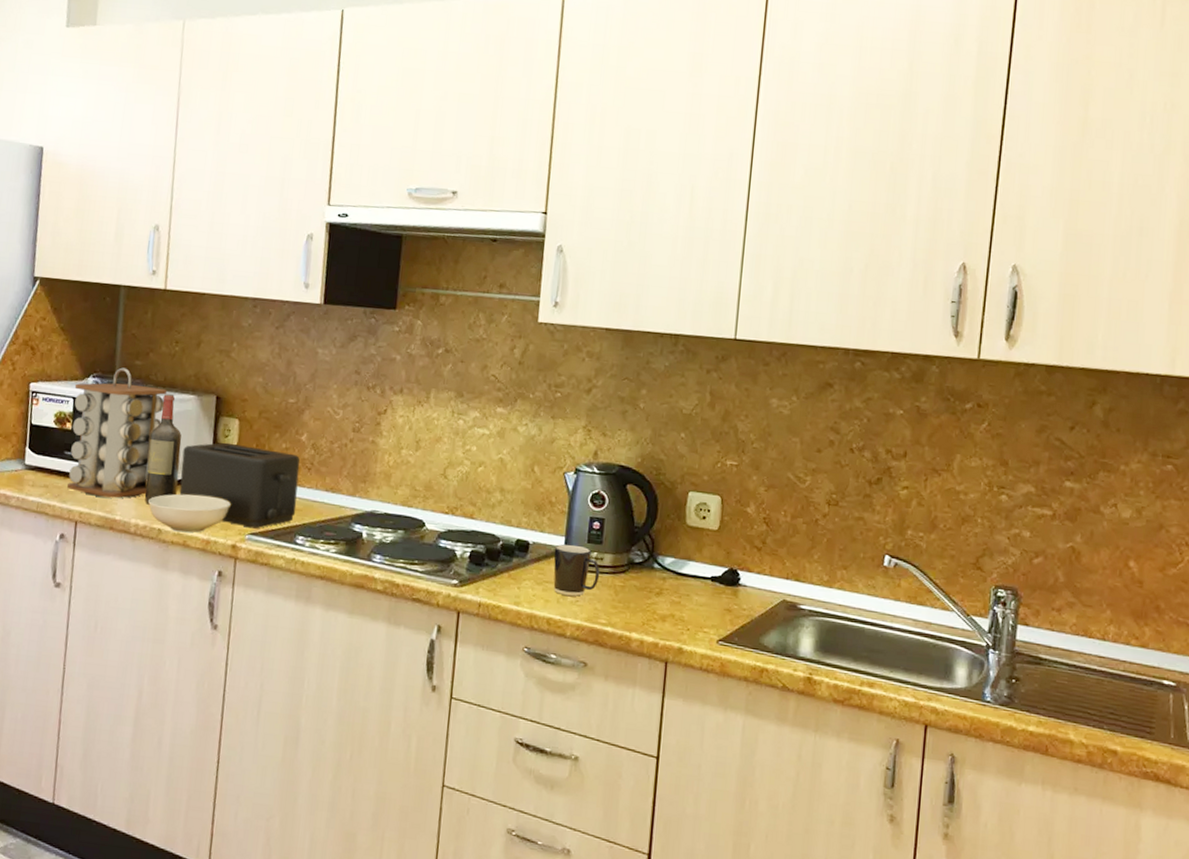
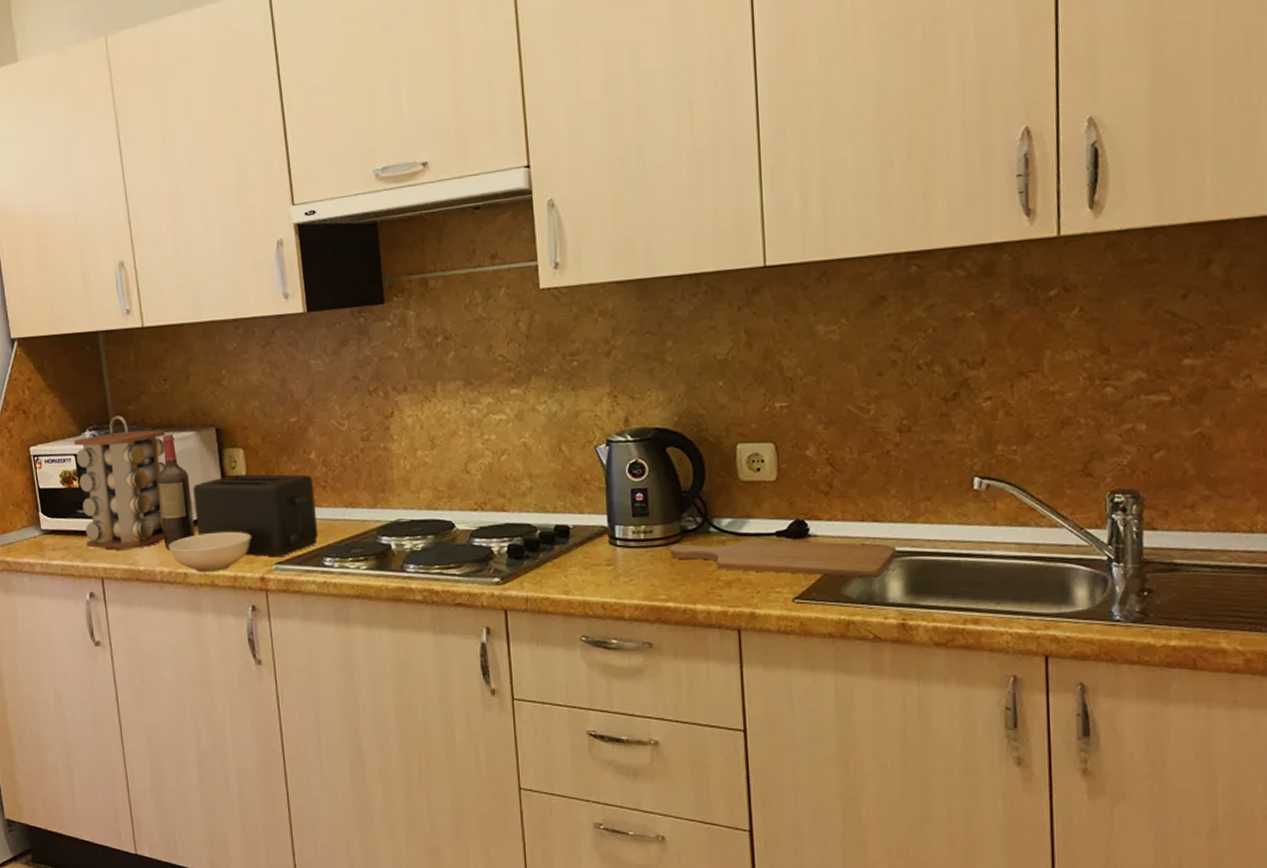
mug: present [553,544,600,596] -> none [597,521,652,576]
chopping board: none [615,574,813,631] -> present [669,539,897,577]

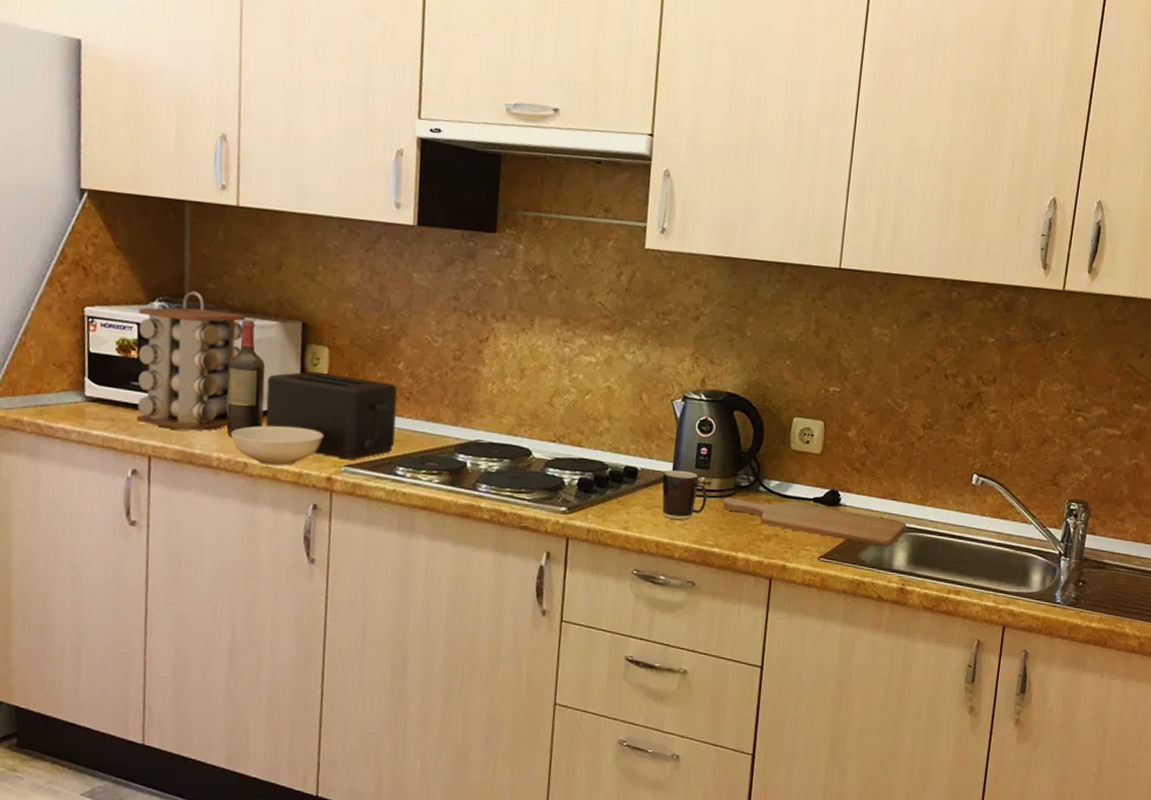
mug: none [597,521,652,576] -> present [661,469,708,520]

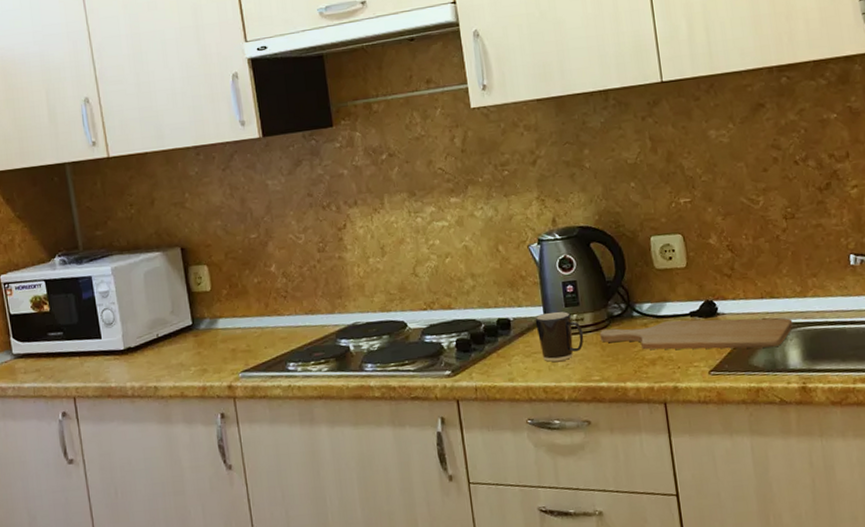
spice rack: present [137,291,247,431] -> none [43,240,135,370]
wine bottle: present [226,320,266,437] -> none [125,256,164,366]
bowl: present [230,425,324,466] -> none [138,343,218,385]
toaster: present [265,371,398,460] -> none [161,286,282,366]

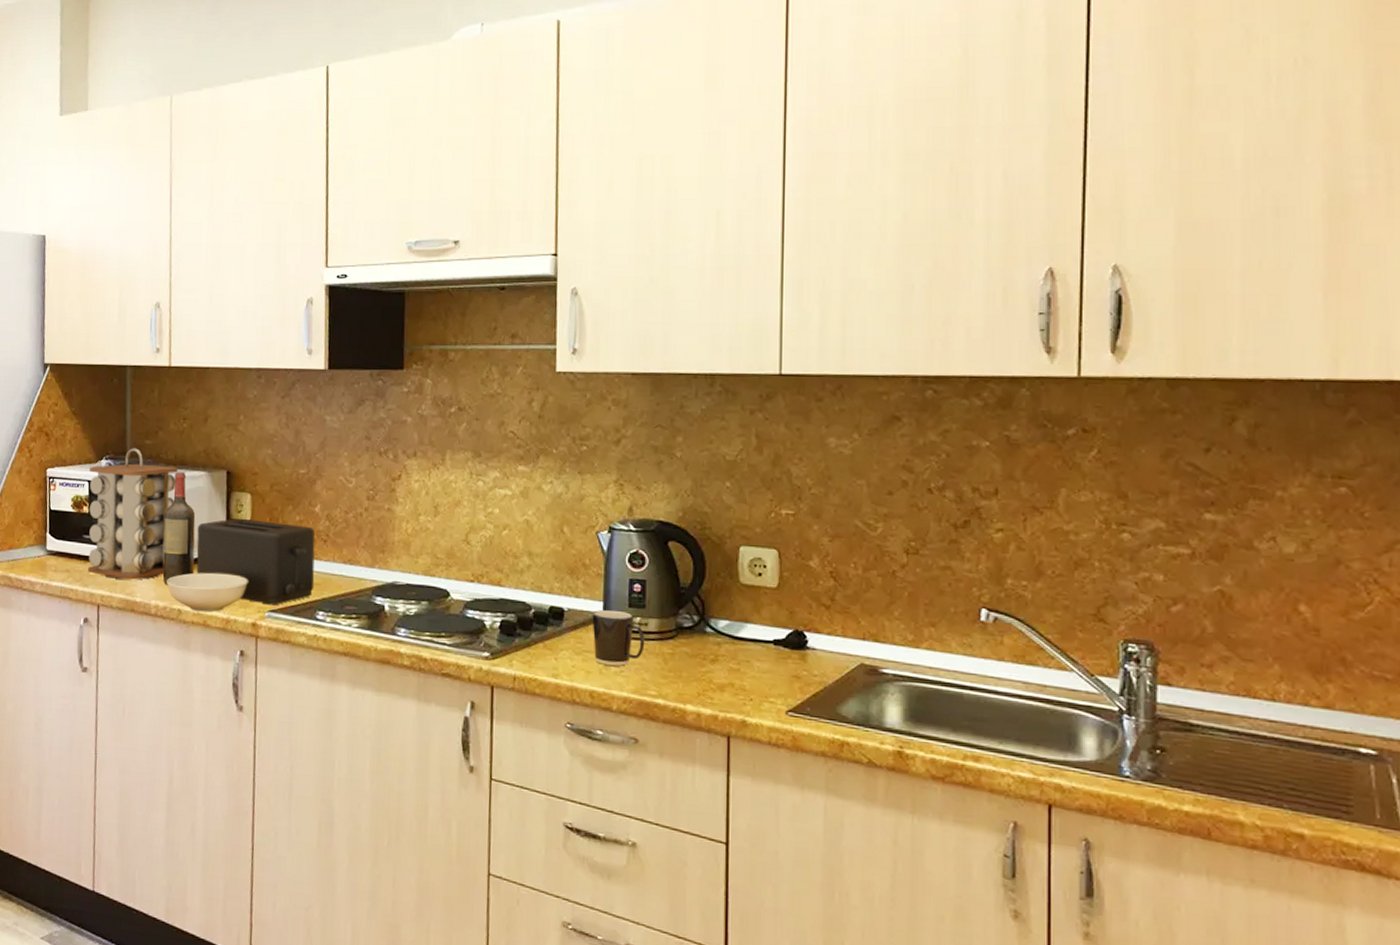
spice rack: none [43,240,135,370] -> present [88,448,179,580]
wine bottle: none [125,256,164,366] -> present [163,472,196,585]
bowl: none [138,343,218,385] -> present [166,572,248,613]
toaster: none [161,286,282,366] -> present [196,518,315,605]
chopping board: present [599,318,793,350] -> none [663,640,898,698]

